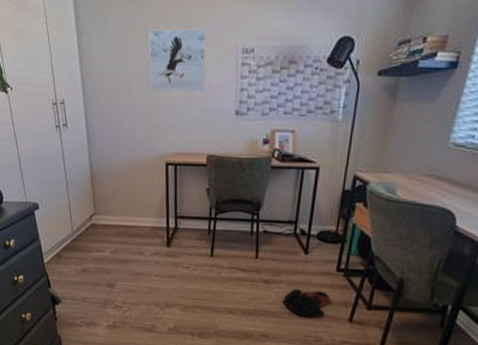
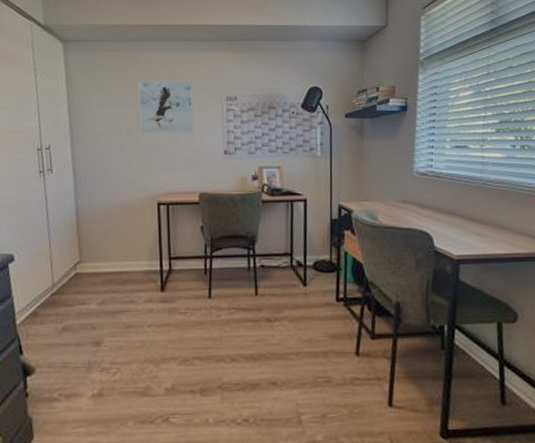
bag: present [282,289,332,318] -> none [287,324,336,356]

